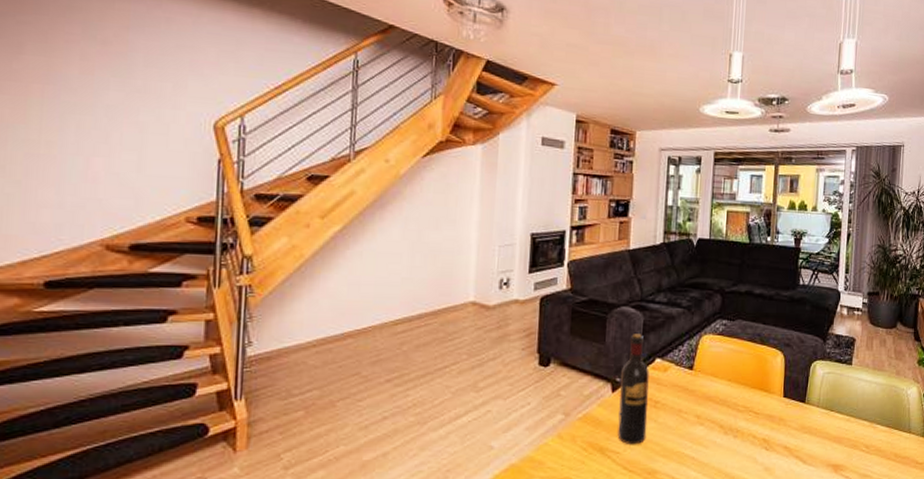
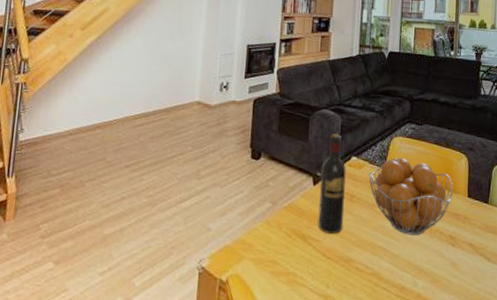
fruit basket: none [674,357,768,441] -> present [368,157,454,235]

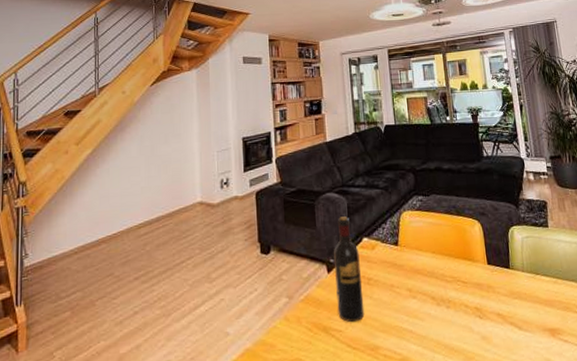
fruit basket: present [368,157,454,235] -> none [382,232,473,313]

